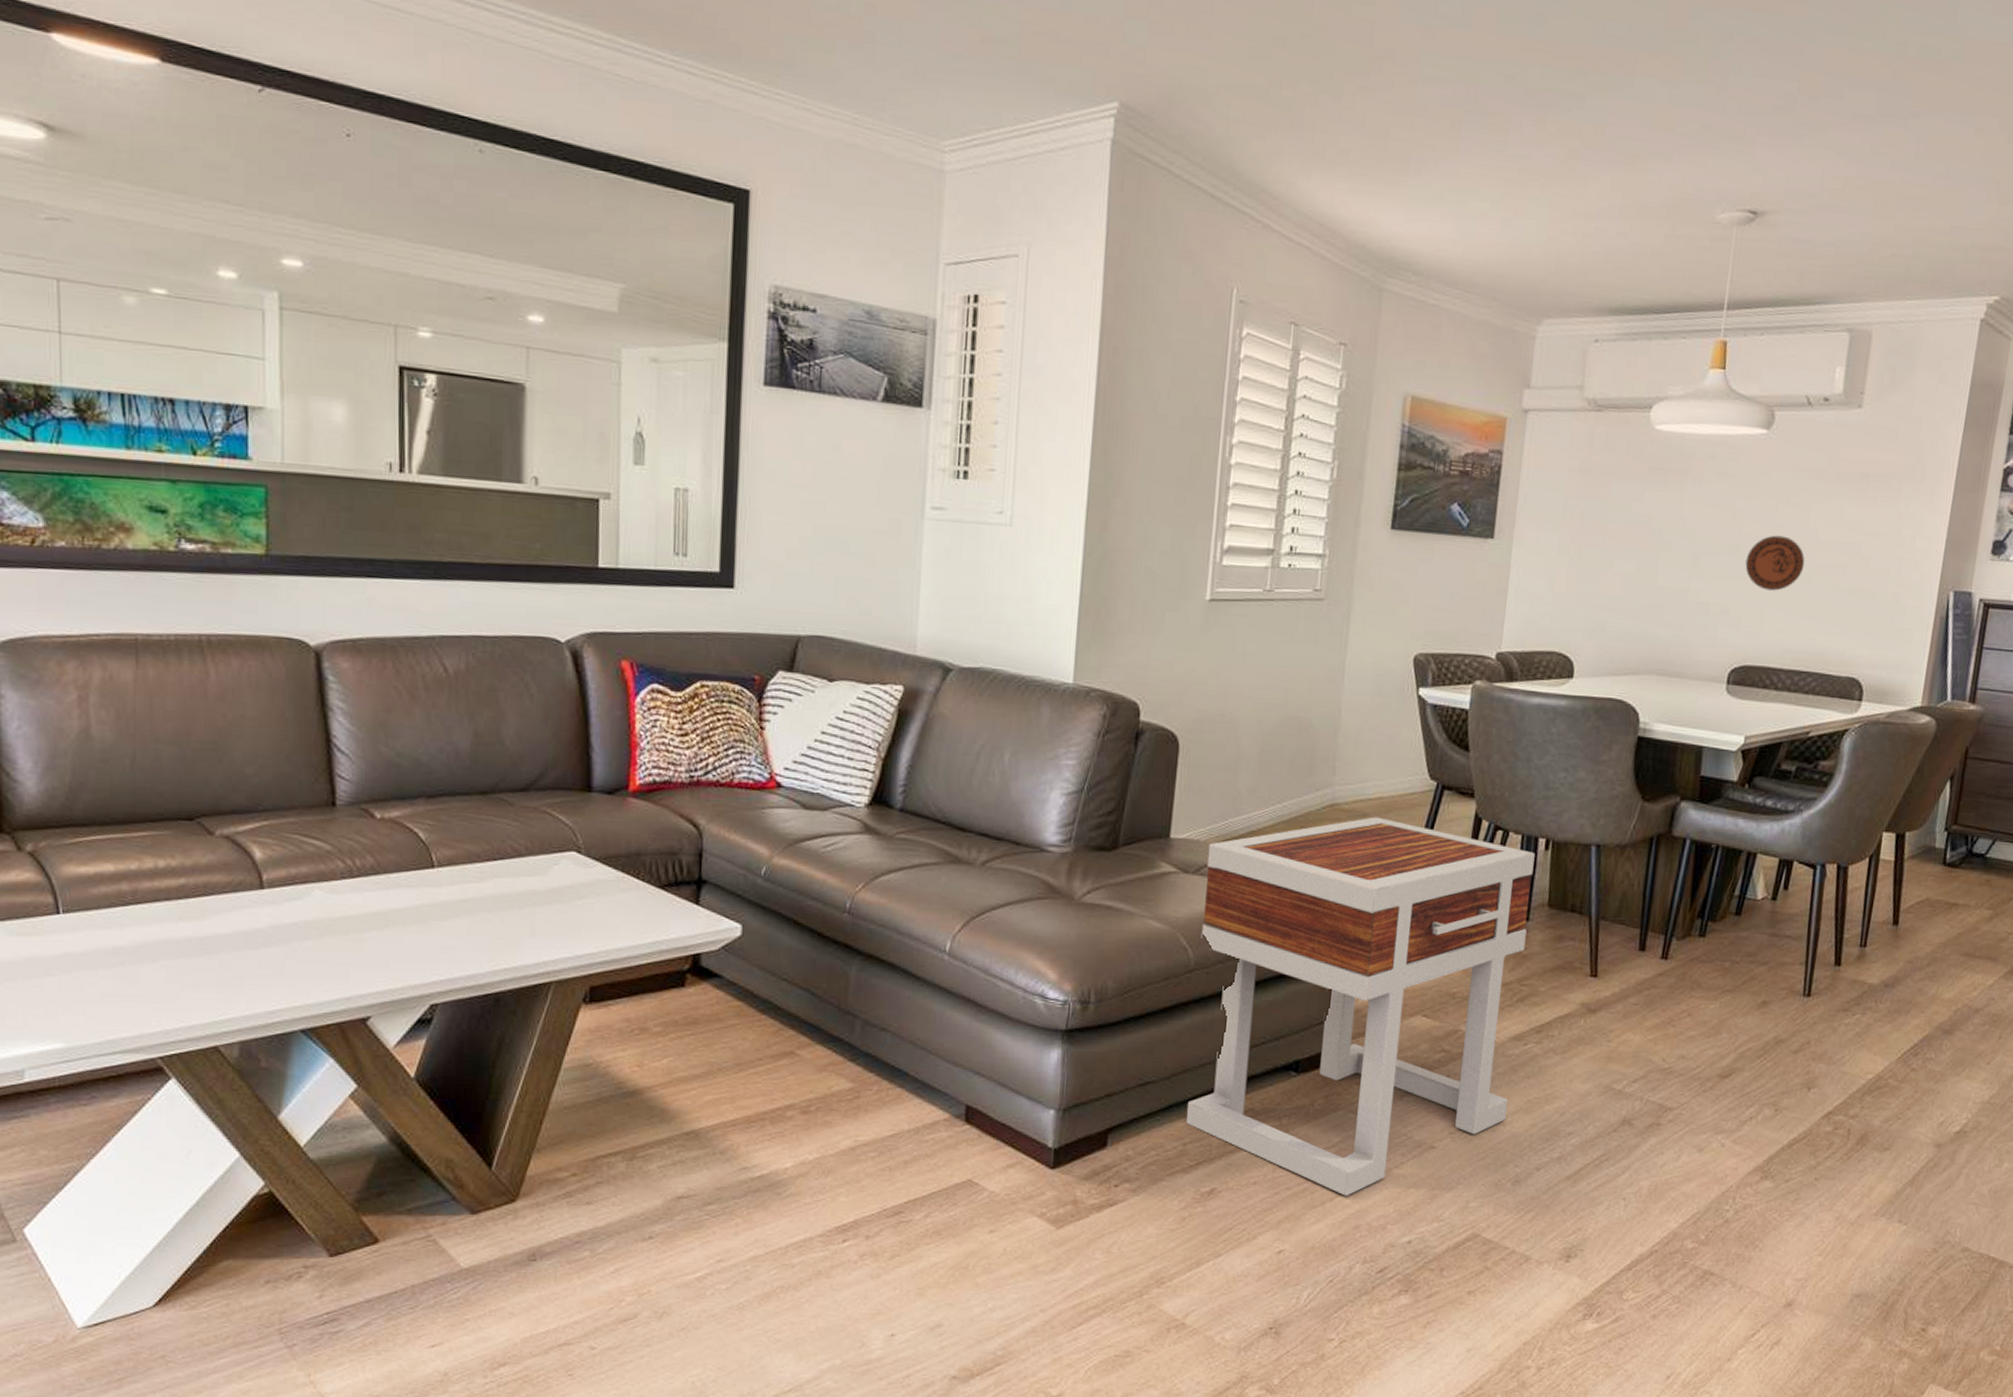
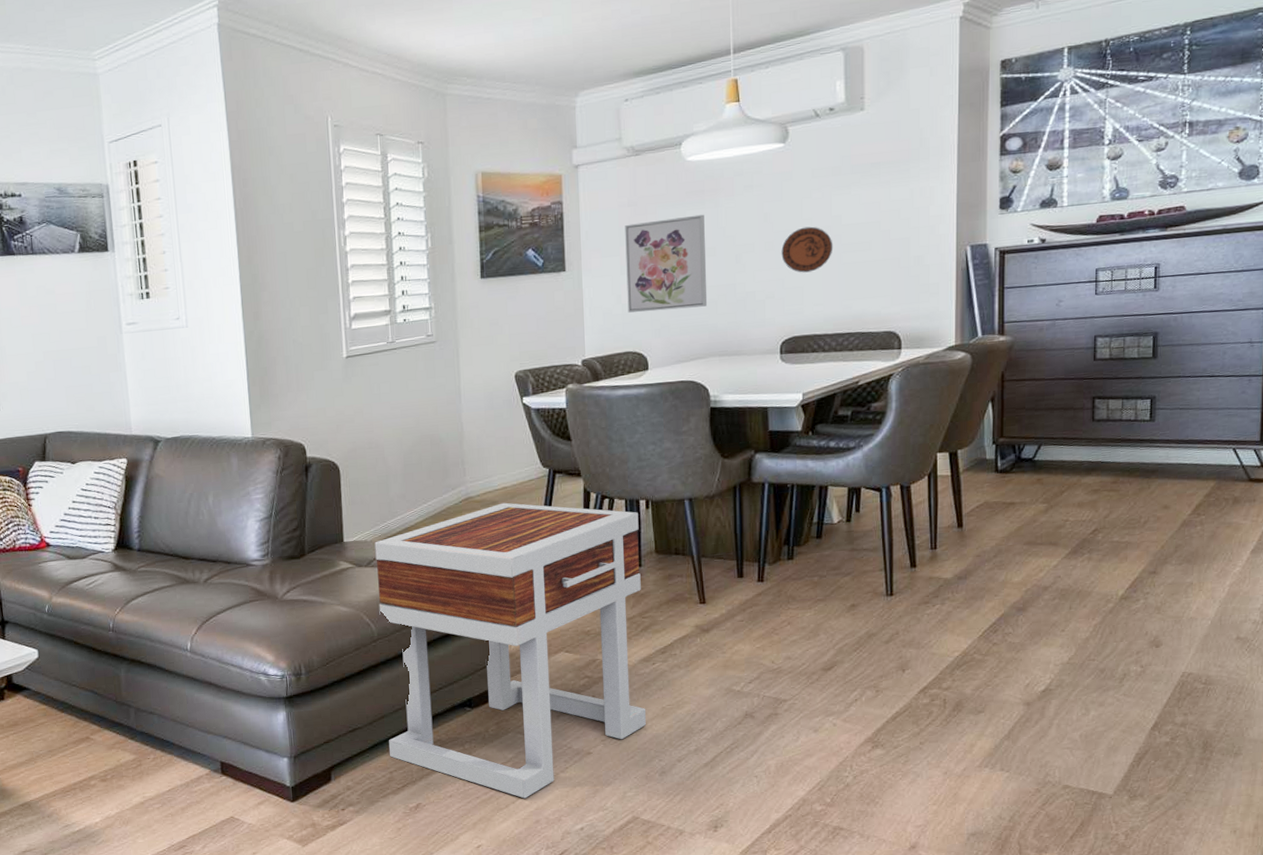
wall art: none [1559,494,1665,611] -> present [625,214,708,313]

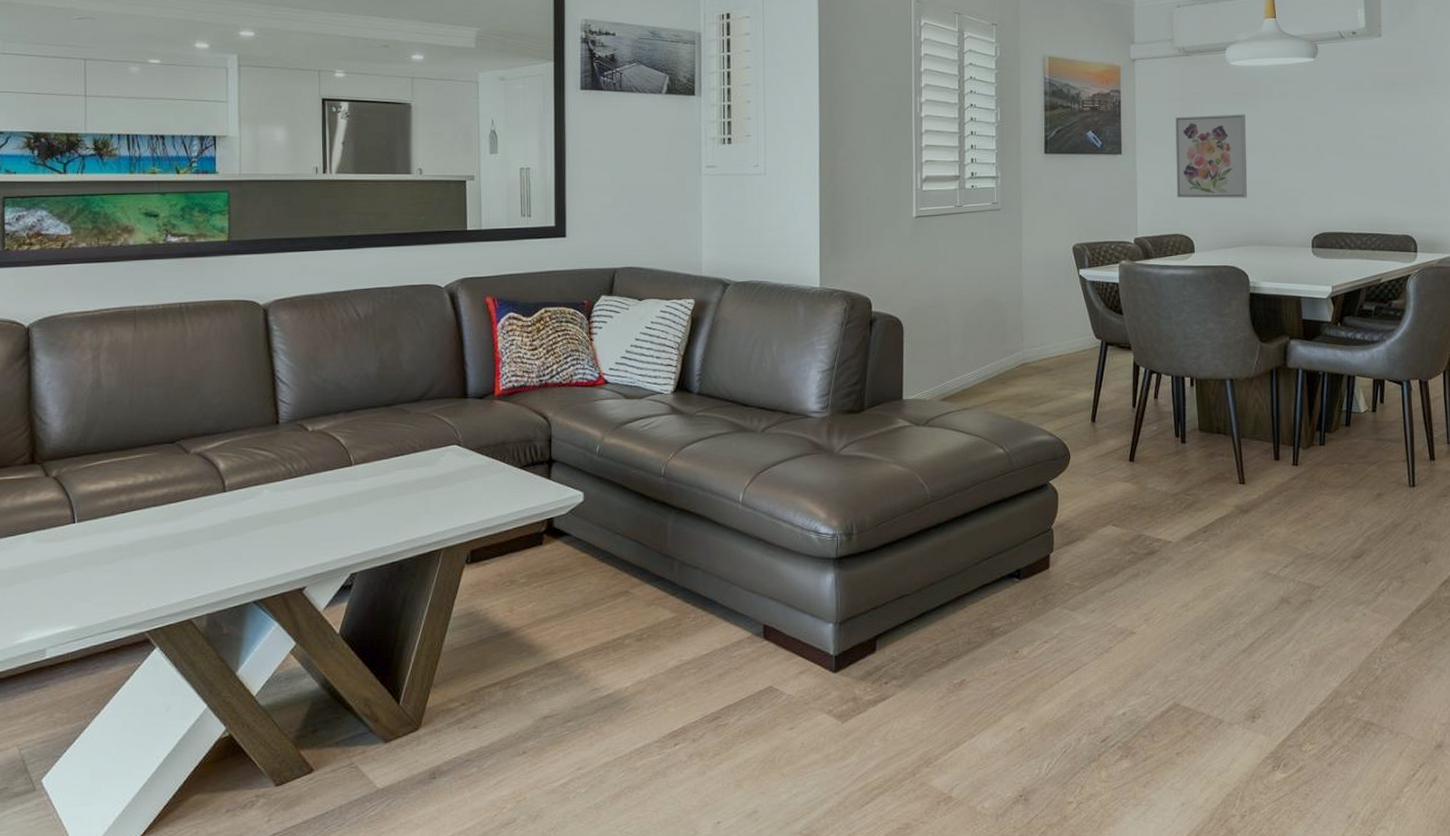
side table: present [374,502,647,799] -> none [933,370,1189,679]
decorative plate: present [781,226,833,273] -> none [1312,134,1357,175]

